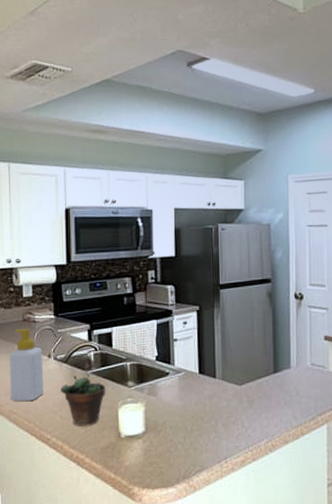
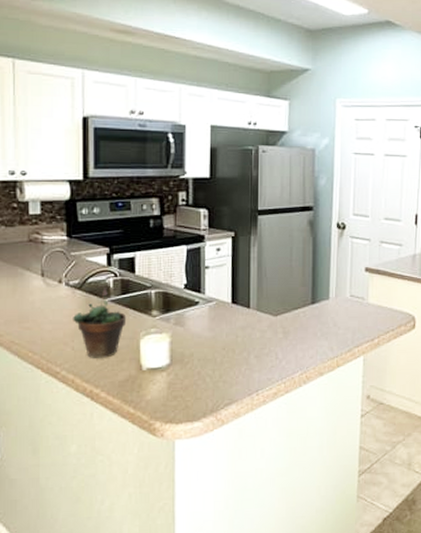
soap bottle: present [9,329,43,401] -> none [11,251,52,330]

